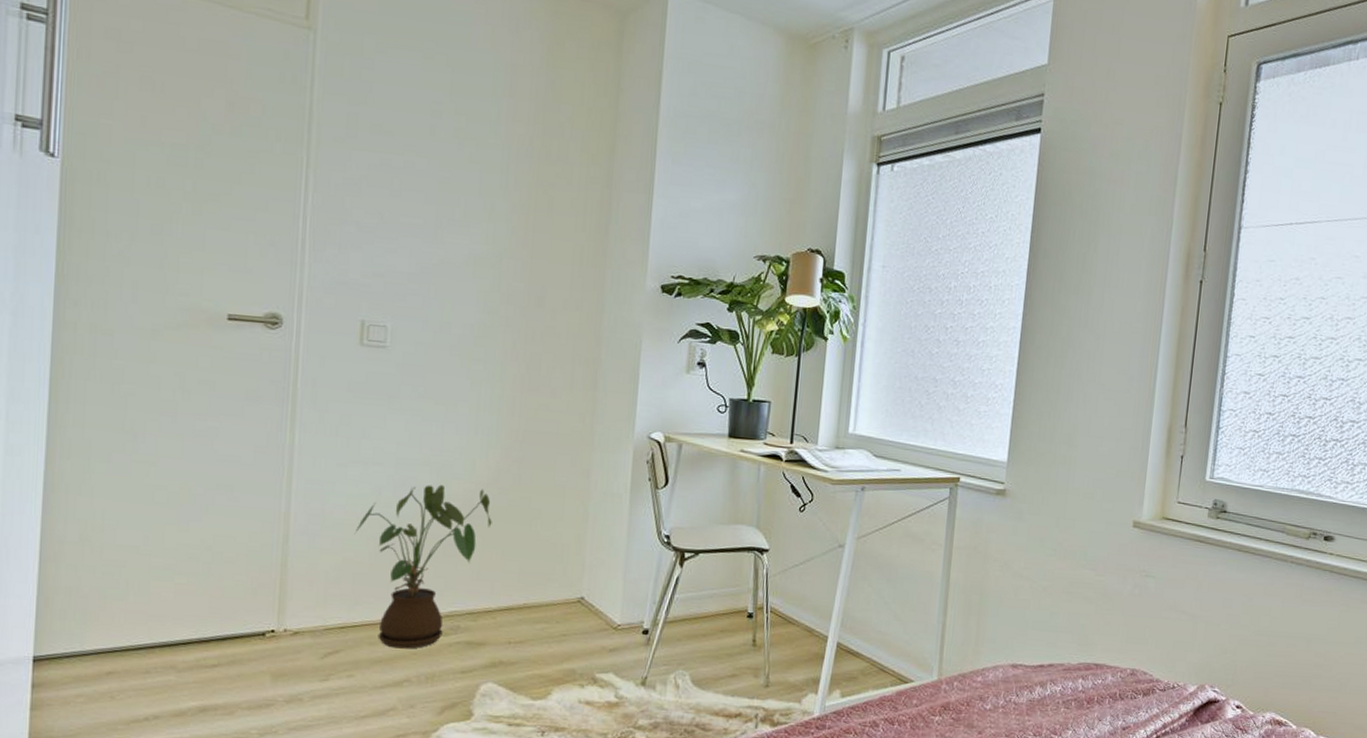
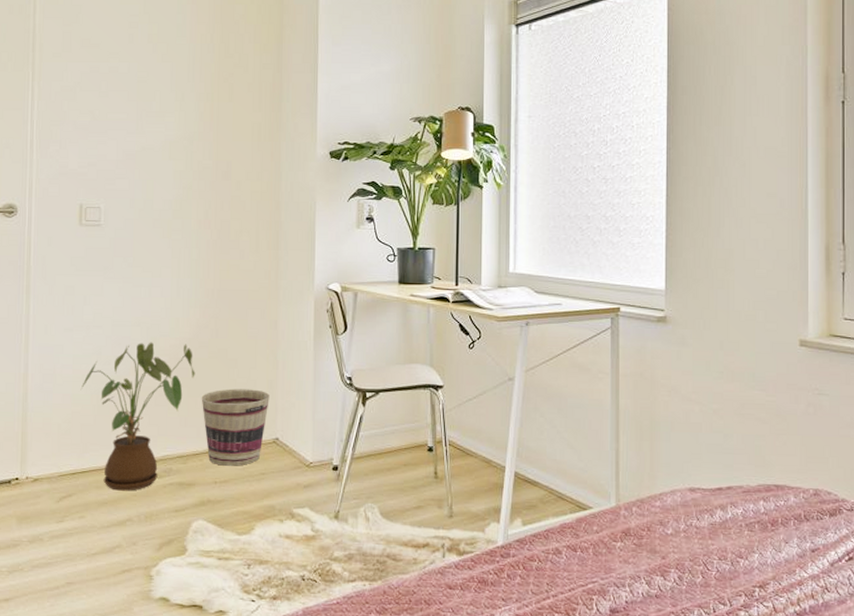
basket: none [497,541,577,626] -> present [201,388,270,466]

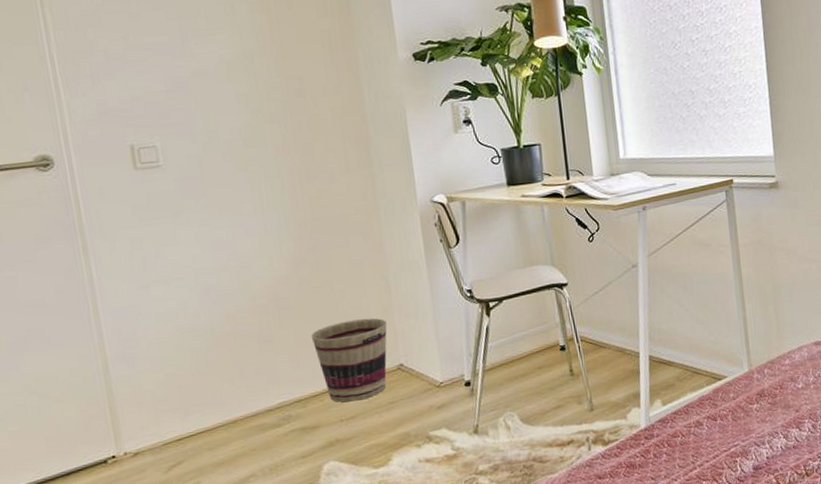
house plant: present [80,342,195,491] -> none [170,282,300,449]

